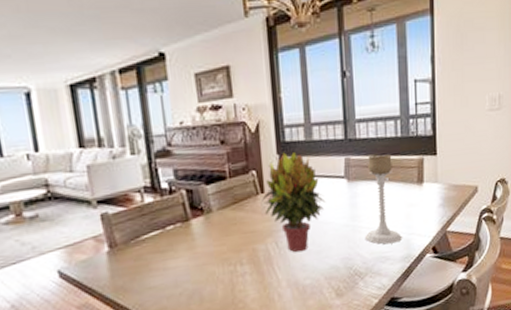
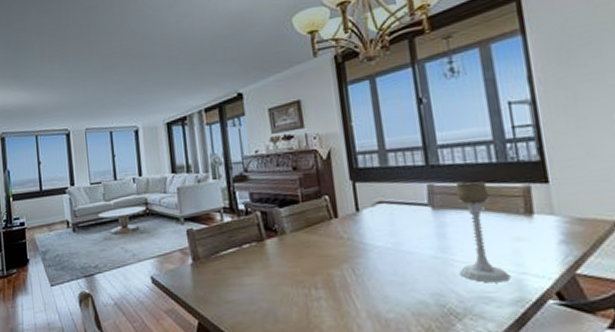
potted plant: present [262,151,326,252] -> none [336,177,408,282]

